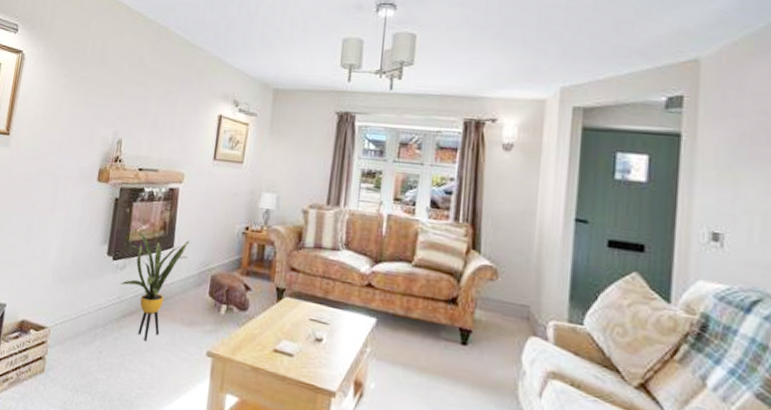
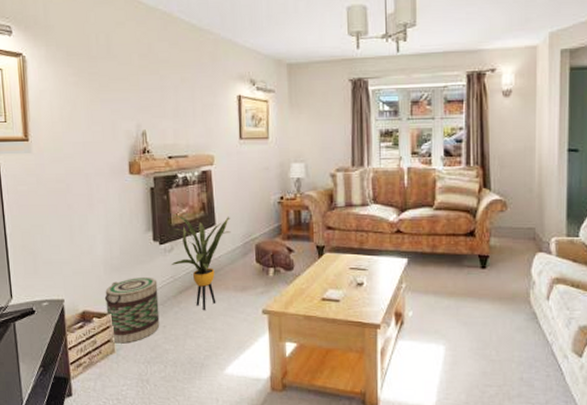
basket: none [44,291,103,365] -> present [104,276,160,344]

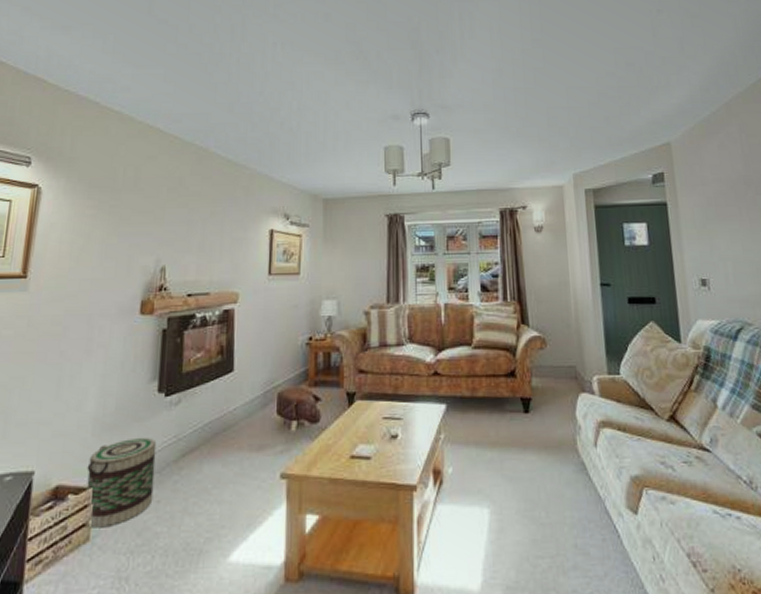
house plant: present [171,213,231,311] -> none [176,359,251,478]

